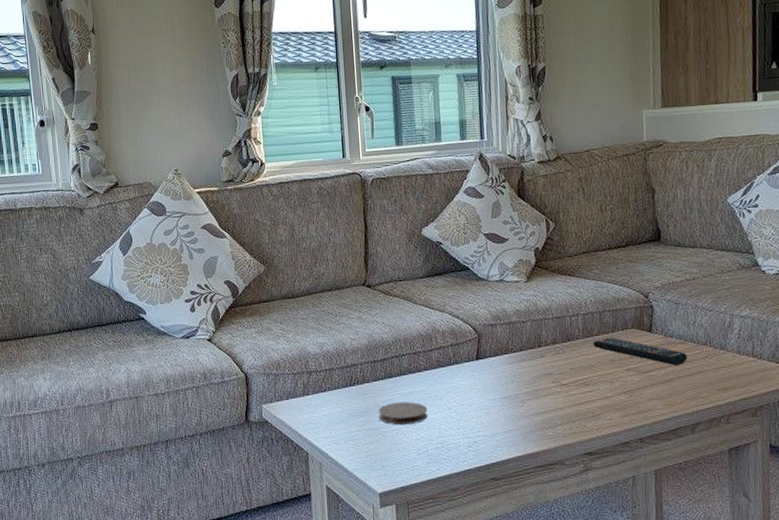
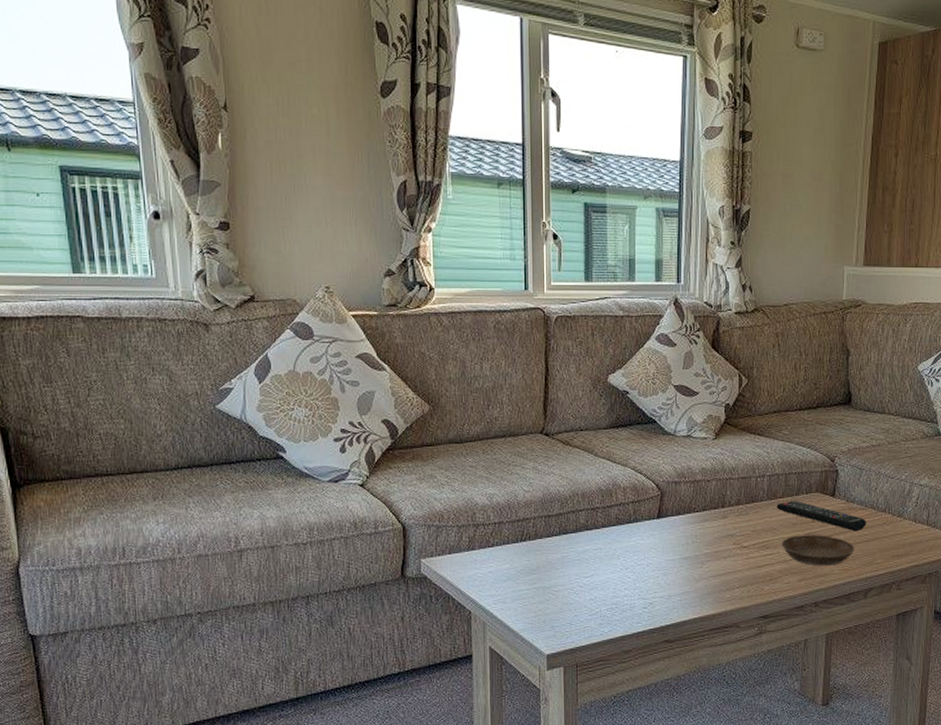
coaster: present [378,402,428,425] -> none [550,560,604,585]
saucer: none [601,370,678,402] -> present [781,535,855,566]

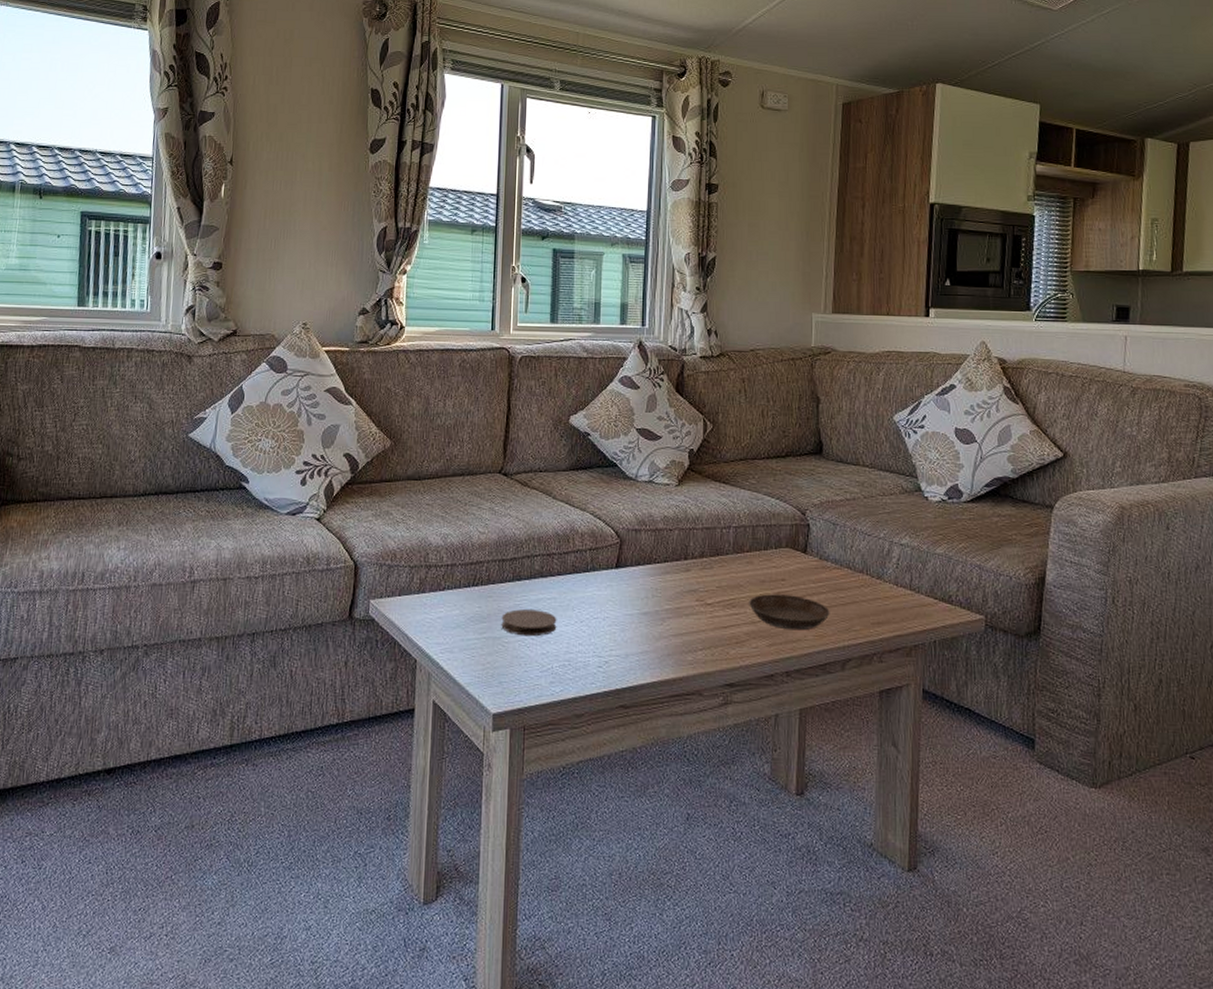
coaster: none [550,560,604,585] -> present [501,609,557,637]
remote control: present [776,500,866,532] -> none [743,555,842,593]

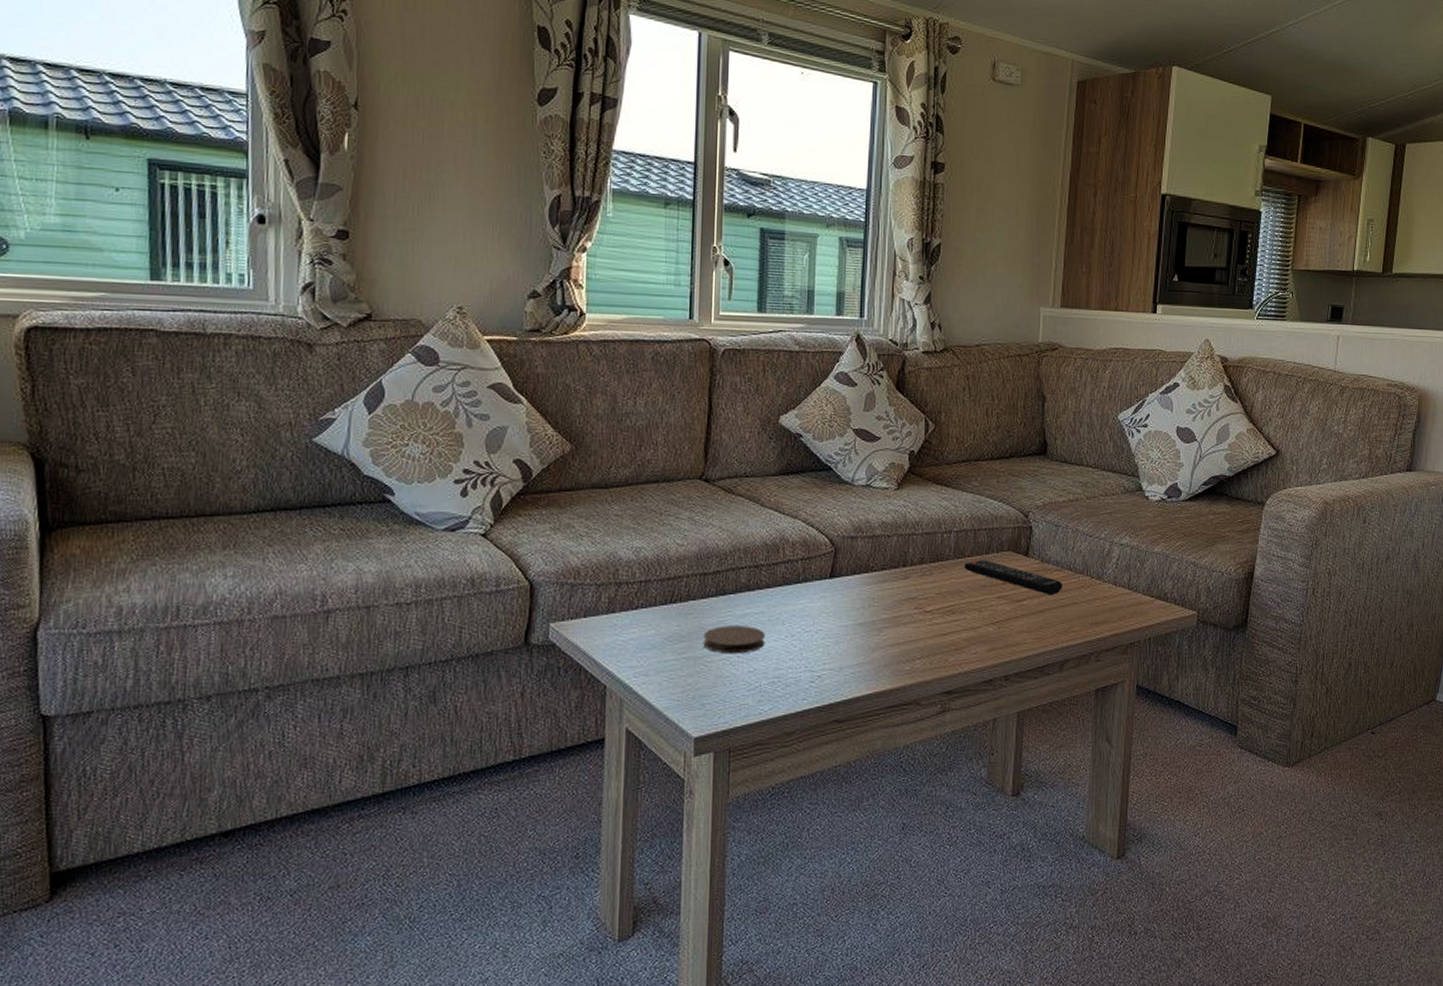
remote control: none [743,555,842,593] -> present [964,559,1063,596]
saucer: present [749,594,830,631] -> none [969,599,1050,634]

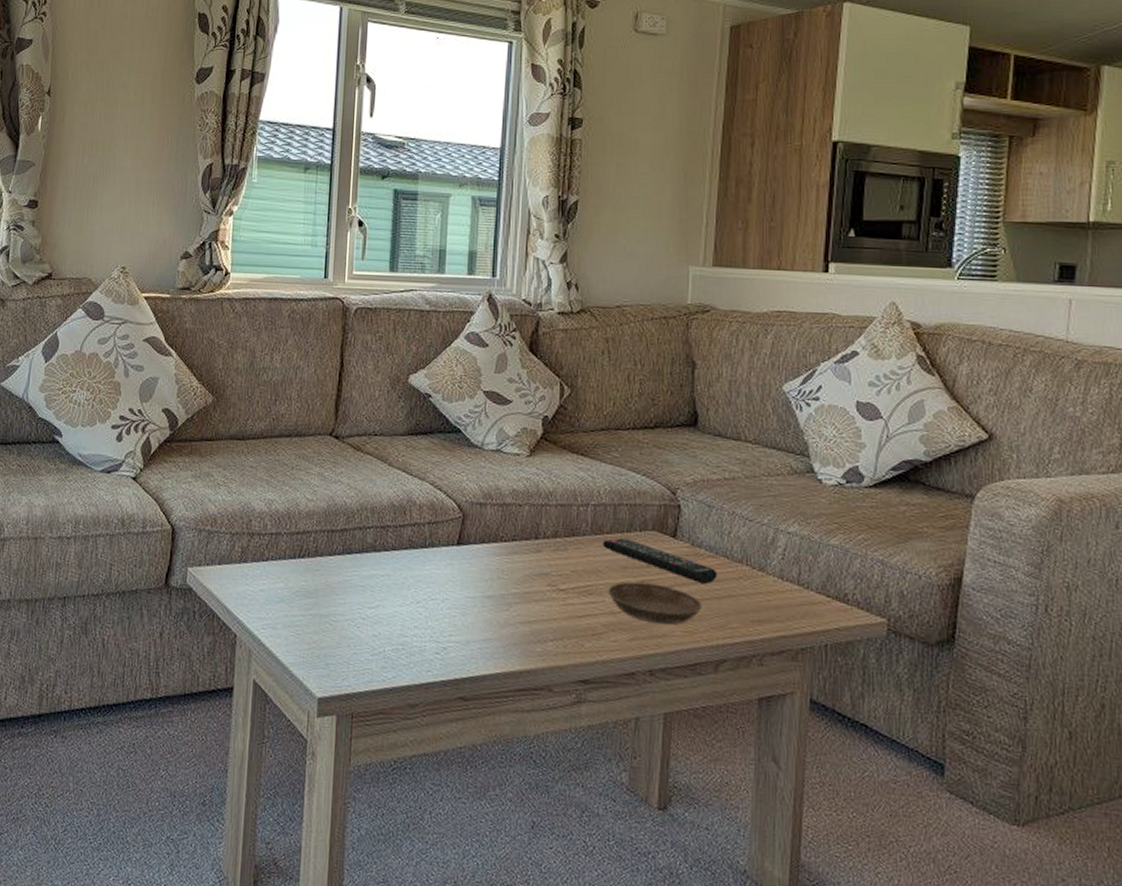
coaster: present [703,626,766,654] -> none [329,585,391,616]
saucer: none [969,599,1050,634] -> present [608,581,702,625]

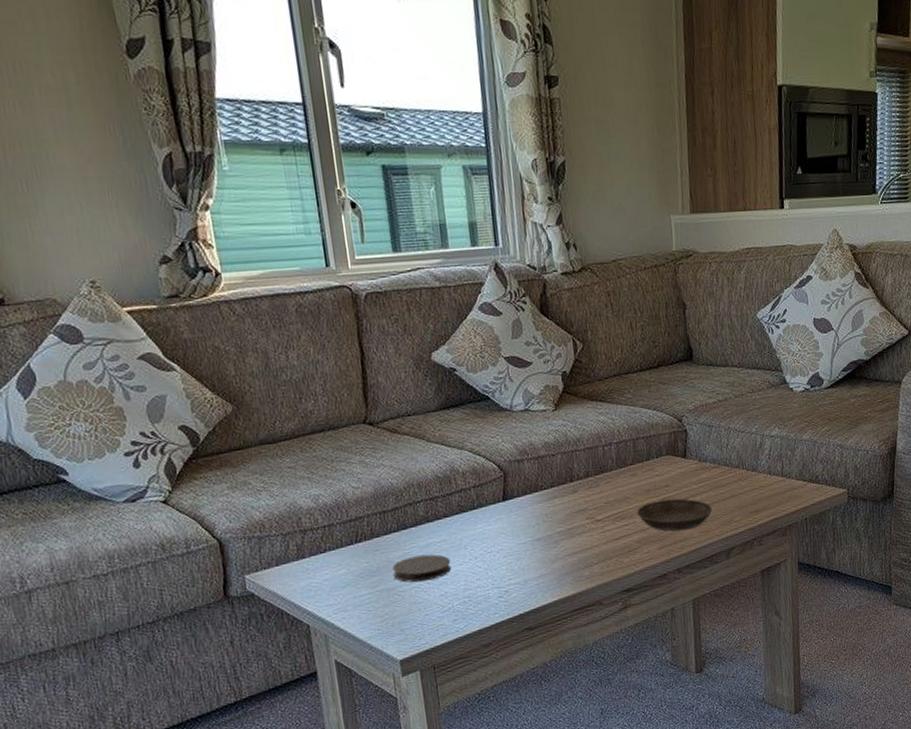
coaster: none [329,585,391,616] -> present [392,554,452,582]
remote control: present [602,537,717,585] -> none [627,465,721,491]

